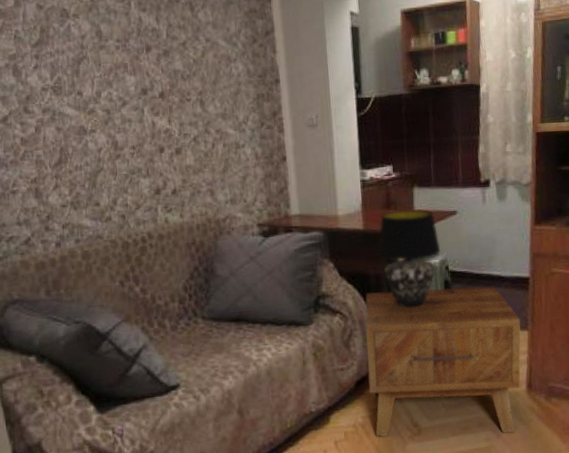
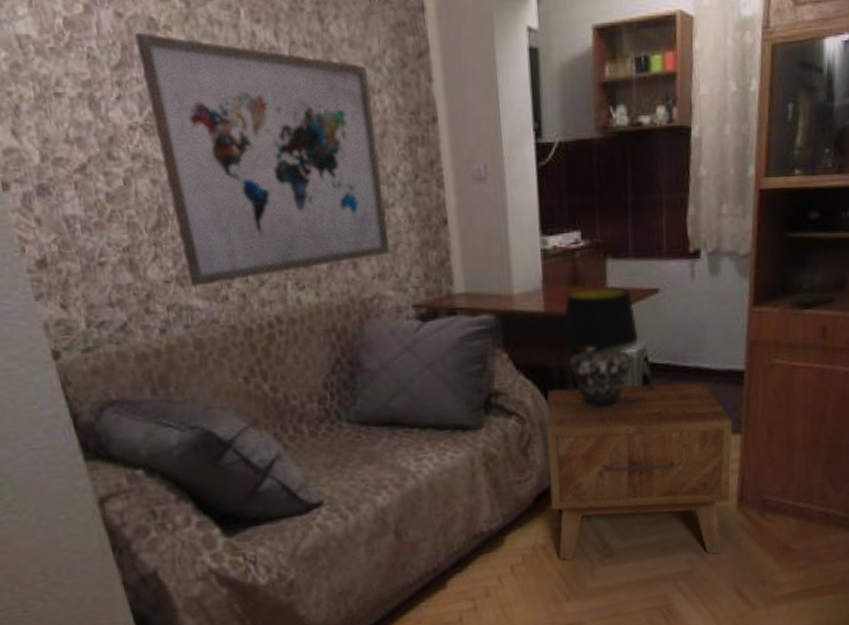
wall art: none [50,19,240,210] -> present [134,32,391,287]

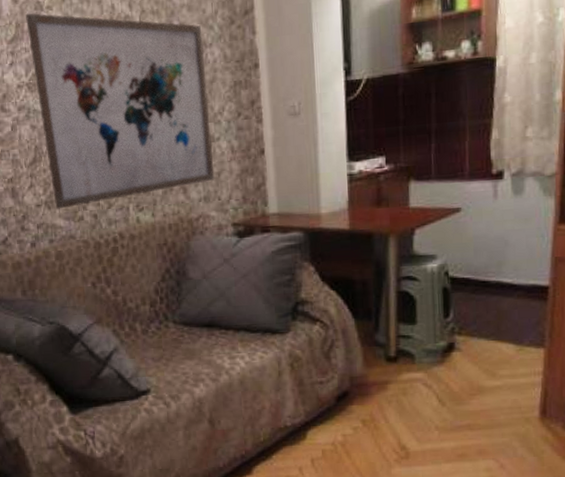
side table: present [546,381,733,561] -> none [349,295,536,465]
table lamp: present [560,286,639,408] -> none [363,206,440,317]

